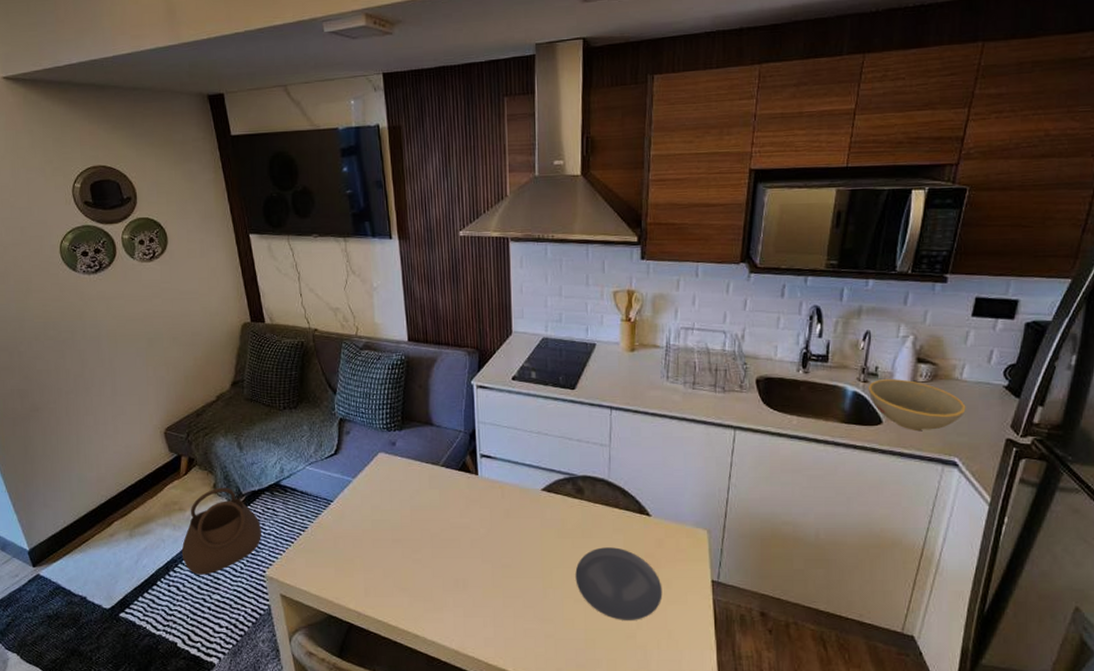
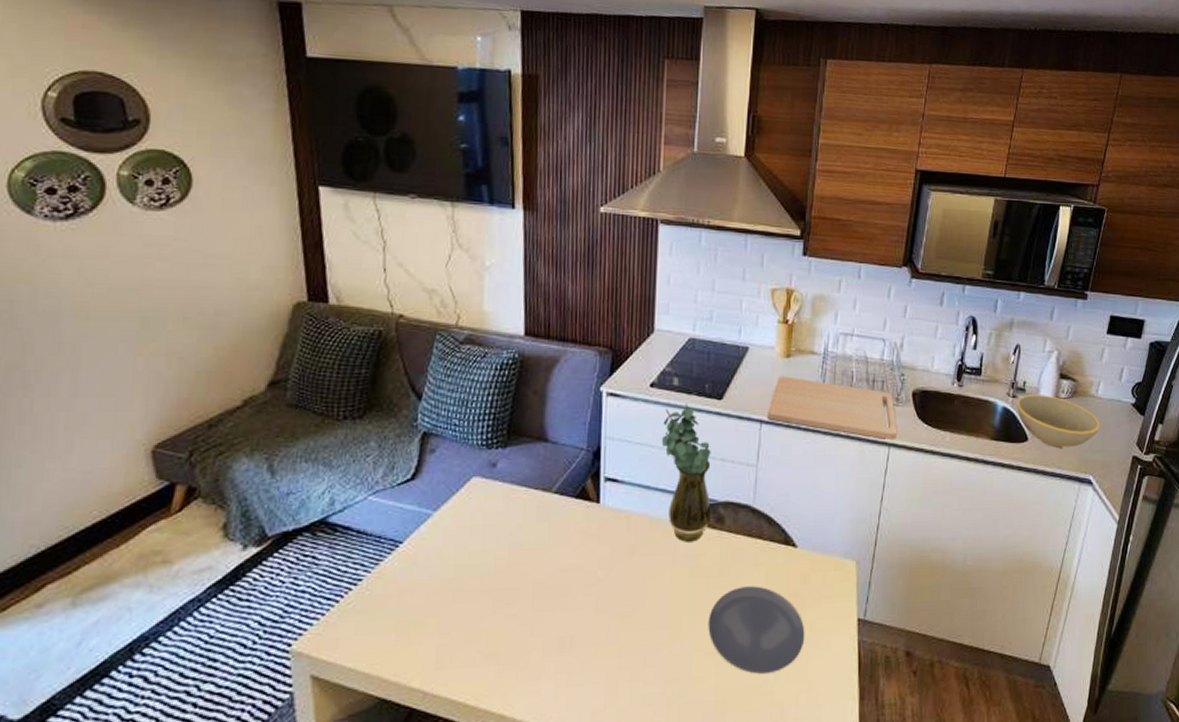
basket: present [181,487,261,575] -> none [158,528,292,657]
vase: none [525,393,573,508] -> present [661,403,712,542]
cutting board: none [616,368,743,424] -> present [767,376,898,441]

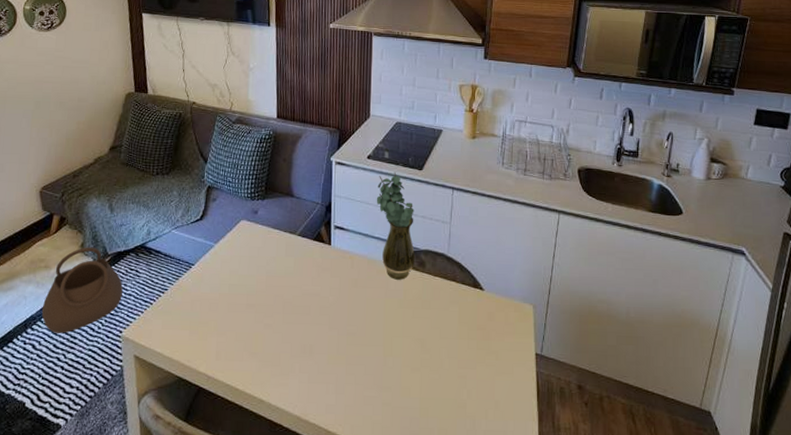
basket: none [158,528,292,657] -> present [41,247,123,334]
plate: present [708,586,805,674] -> none [414,318,492,390]
cutting board: present [767,376,898,441] -> none [458,153,566,208]
bowl: present [1016,395,1100,448] -> none [670,175,751,222]

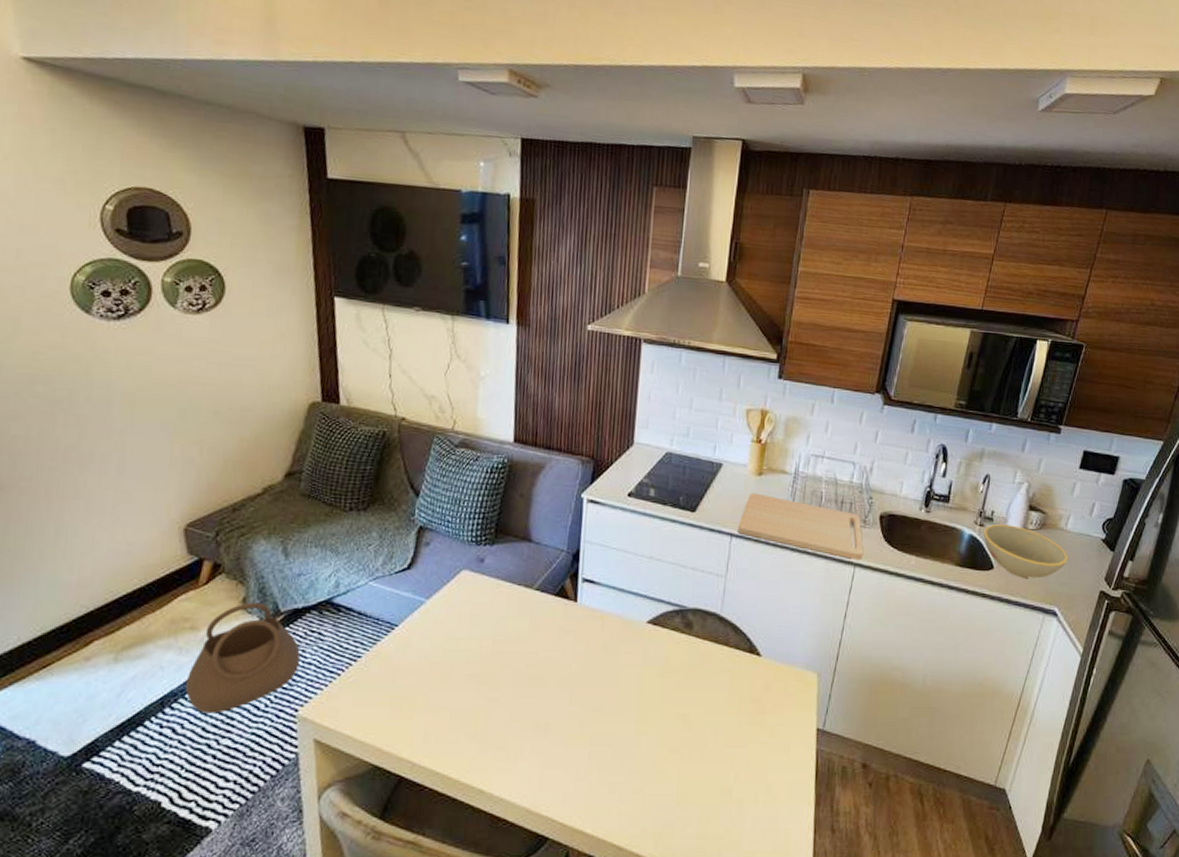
vase: present [376,172,416,280] -> none [636,513,683,644]
cutting board: none [458,153,566,208] -> present [738,493,864,561]
bowl: none [670,175,751,222] -> present [983,524,1068,578]

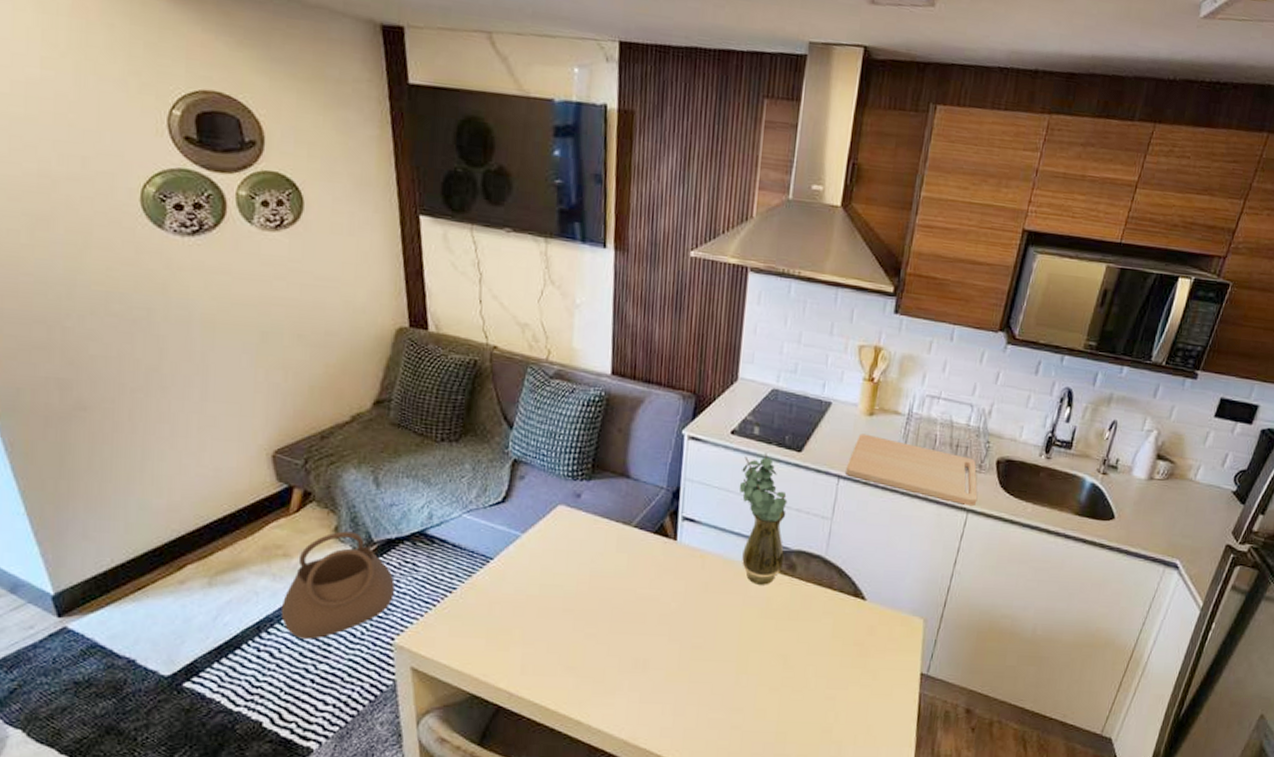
vase: none [636,513,683,644] -> present [739,452,788,585]
bowl: present [983,524,1068,578] -> none [1105,473,1195,530]

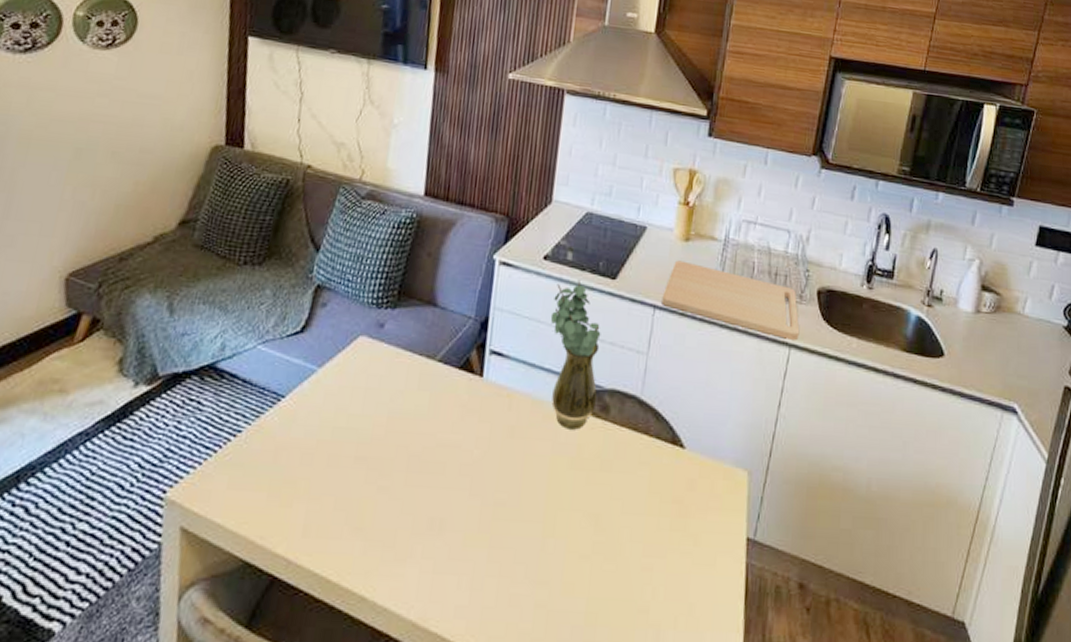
basket: present [281,531,395,639] -> none [45,363,176,492]

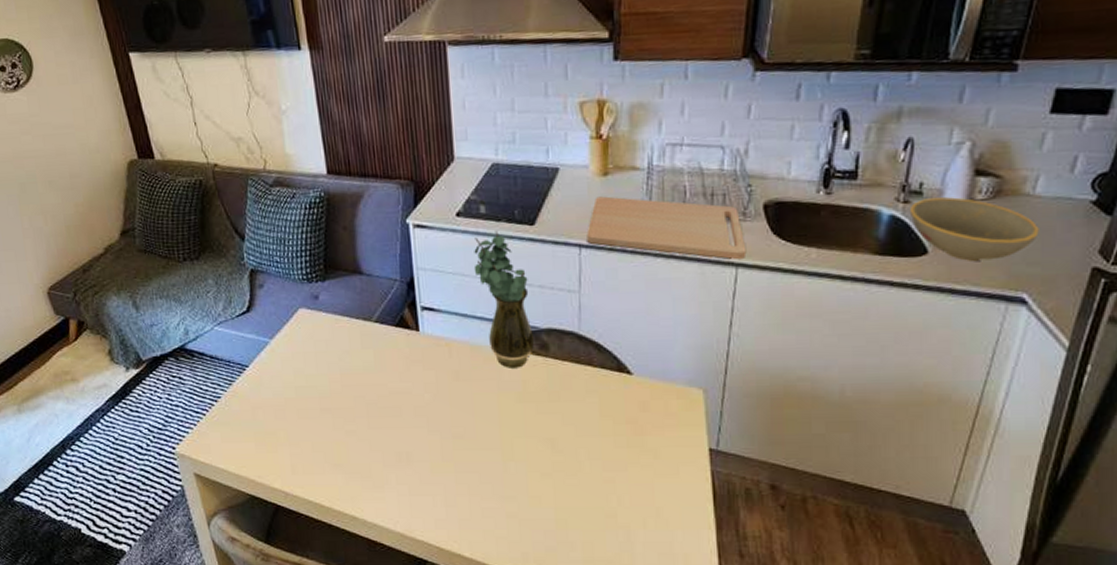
bowl: none [931,305,1027,369] -> present [909,197,1039,261]

